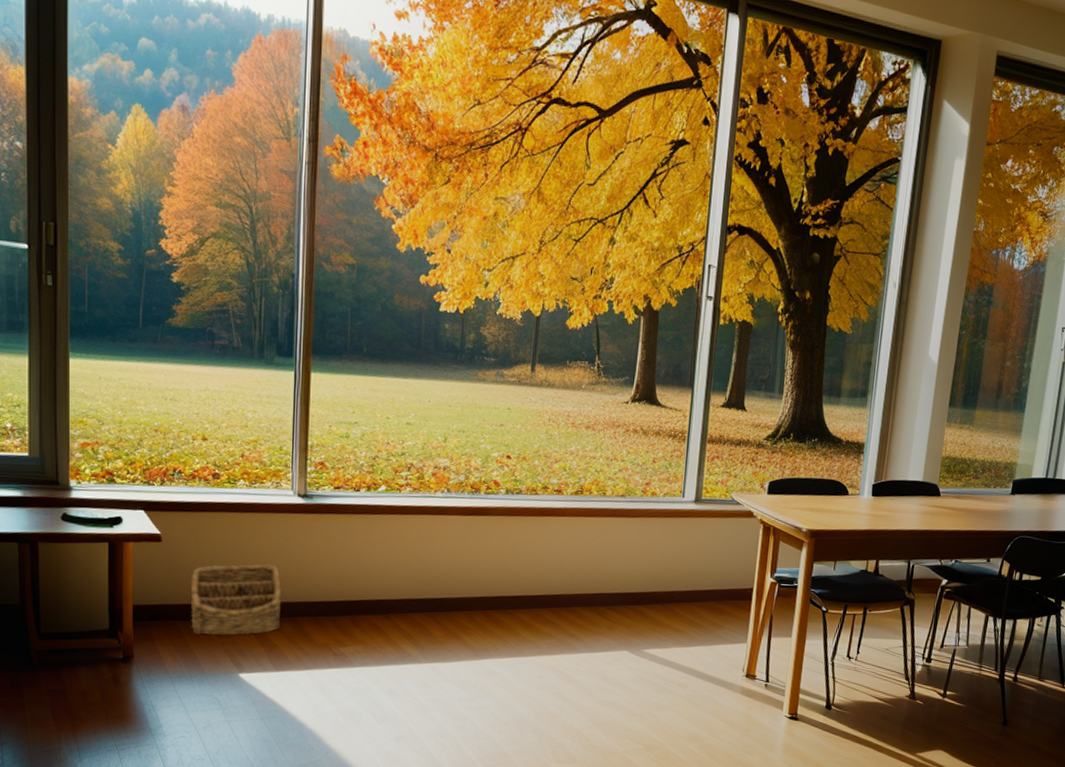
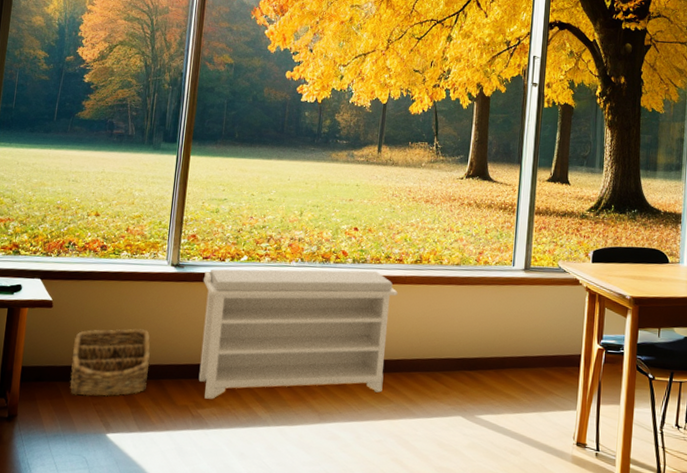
bench: none [336,499,557,637] -> present [198,269,398,399]

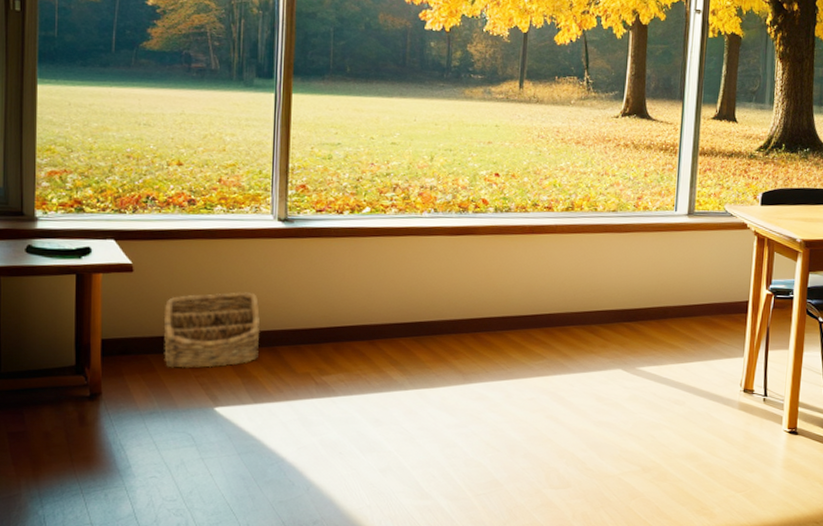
bench: present [198,269,398,399] -> none [318,220,548,365]

